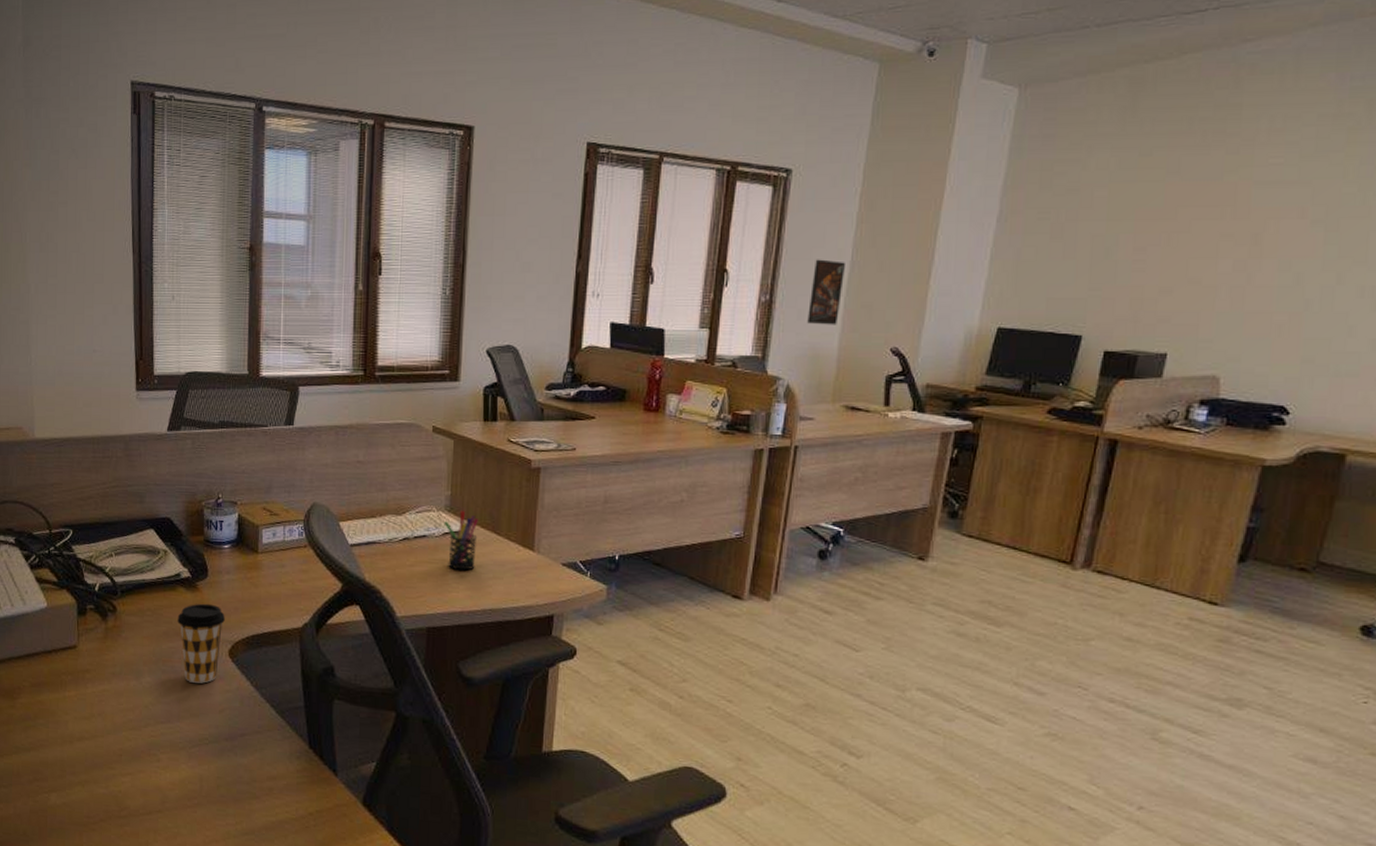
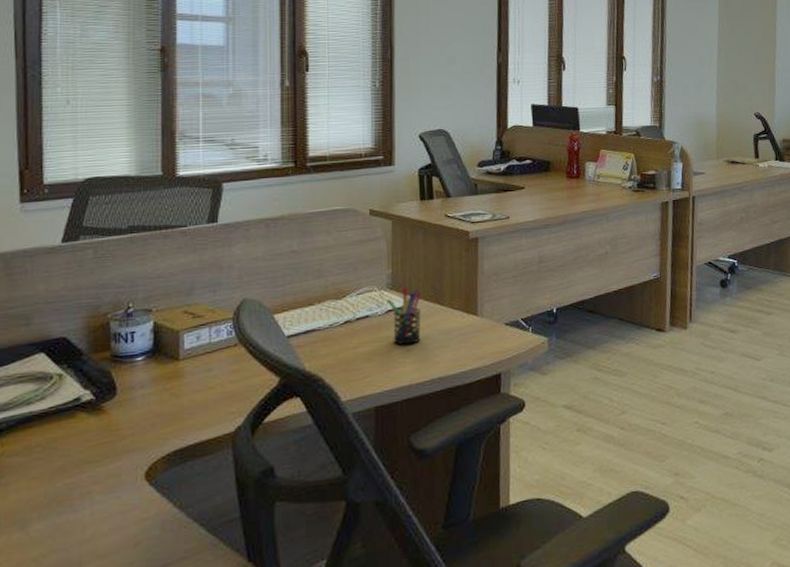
coffee cup: present [177,603,225,684] -> none [77,424,139,519]
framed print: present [807,259,845,325] -> none [690,47,715,98]

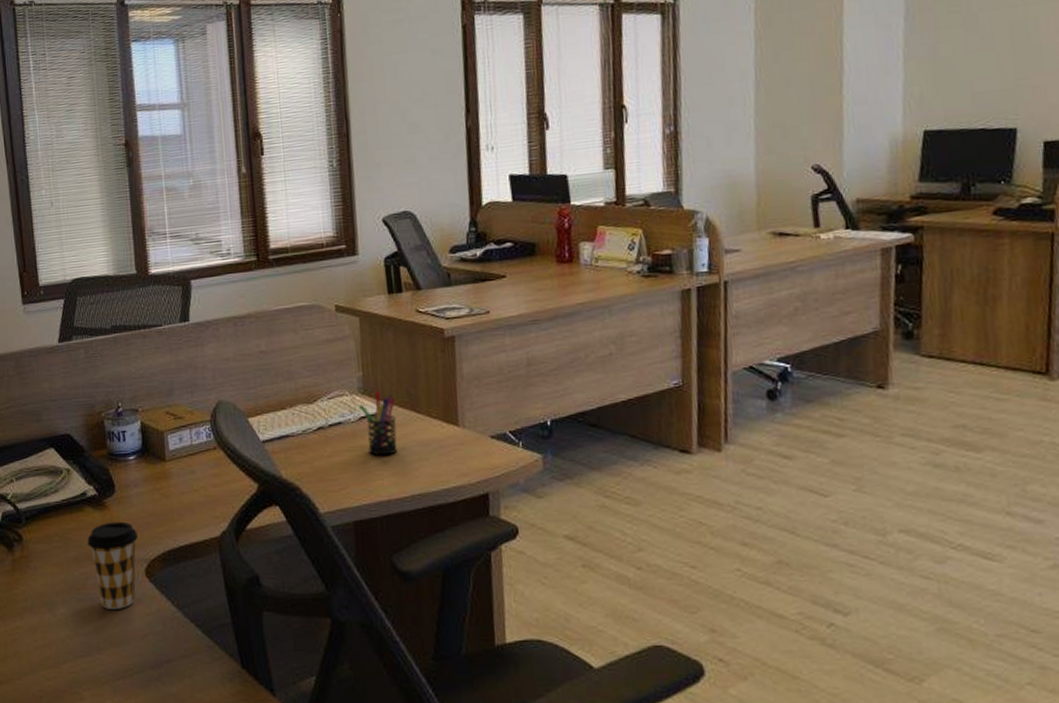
coffee cup: none [77,424,139,519] -> present [87,521,138,609]

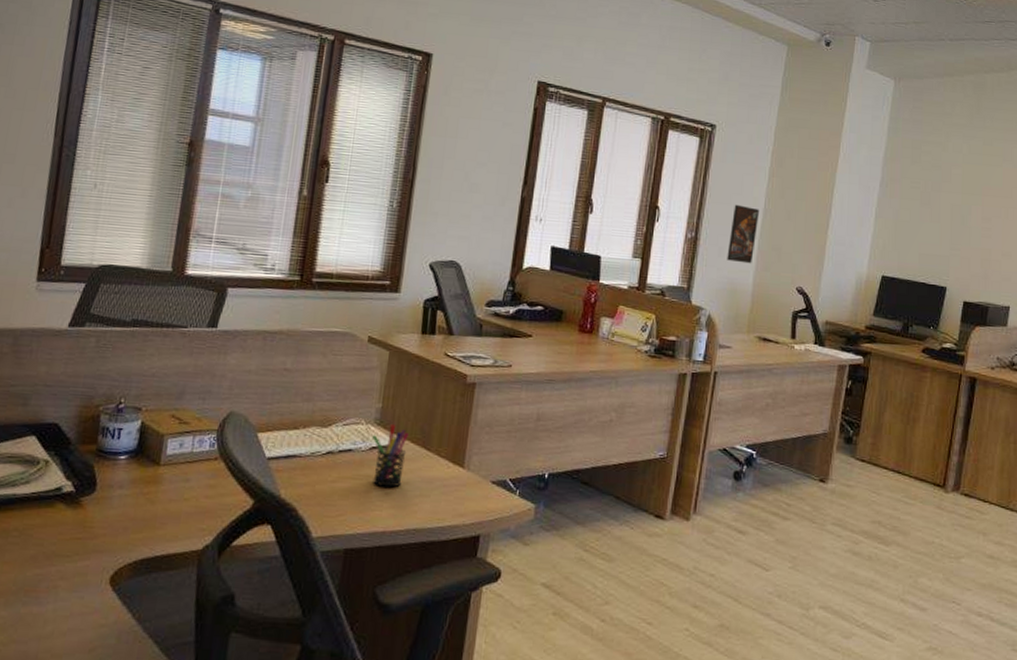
coffee cup: present [87,521,138,609] -> none [50,522,111,617]
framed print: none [716,82,751,151] -> present [727,204,759,264]

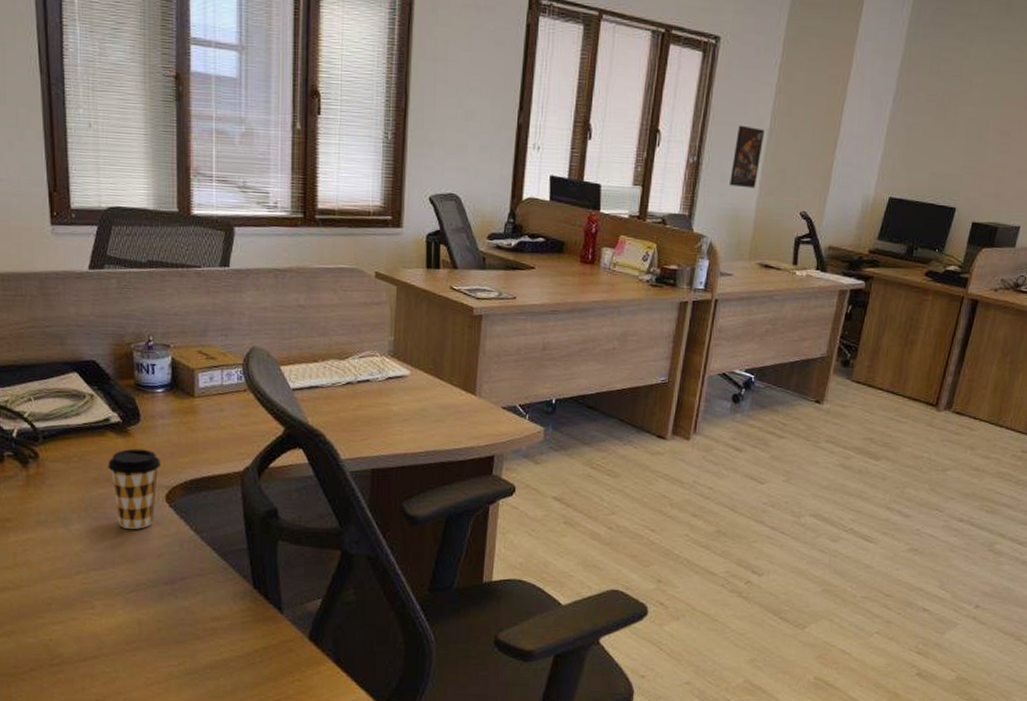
coffee cup: none [50,522,111,617] -> present [108,448,160,529]
pen holder: present [372,425,409,488] -> none [387,356,421,414]

